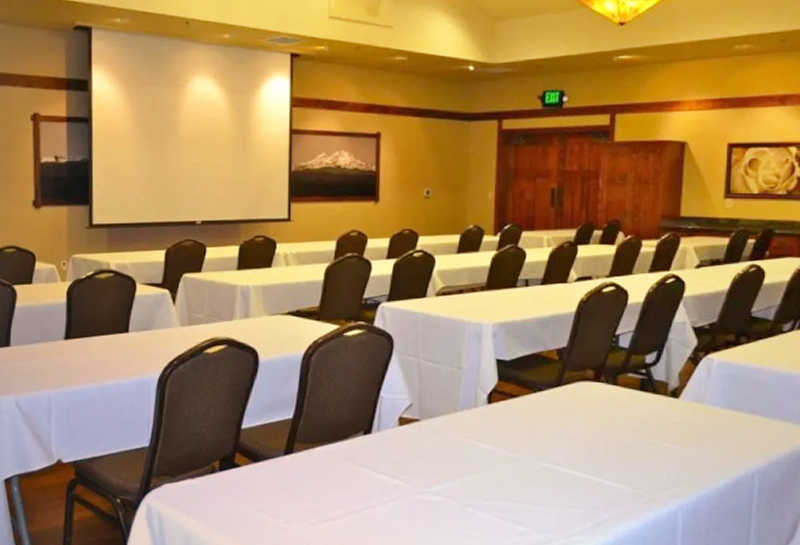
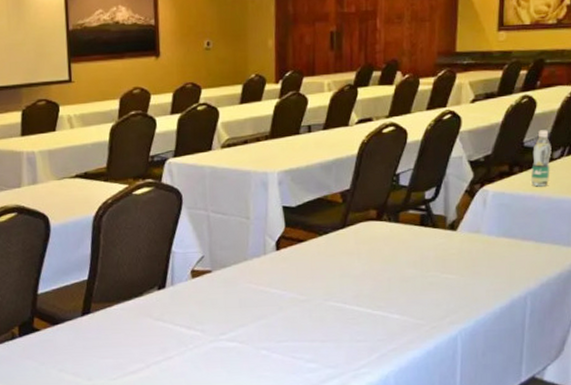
bottle: none [759,301,781,360] -> present [531,130,552,187]

